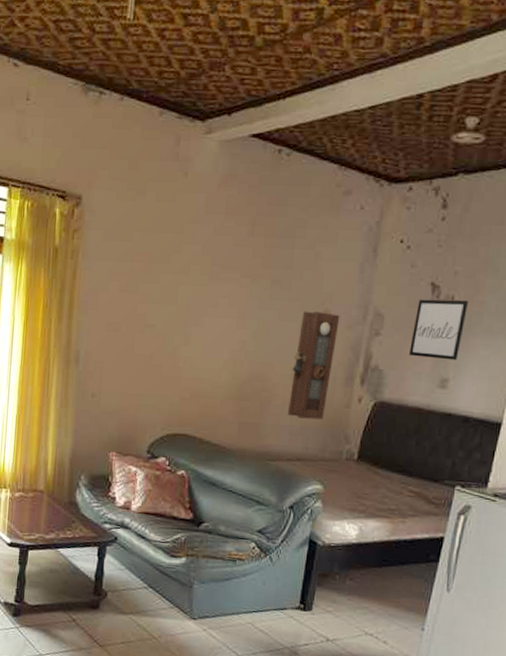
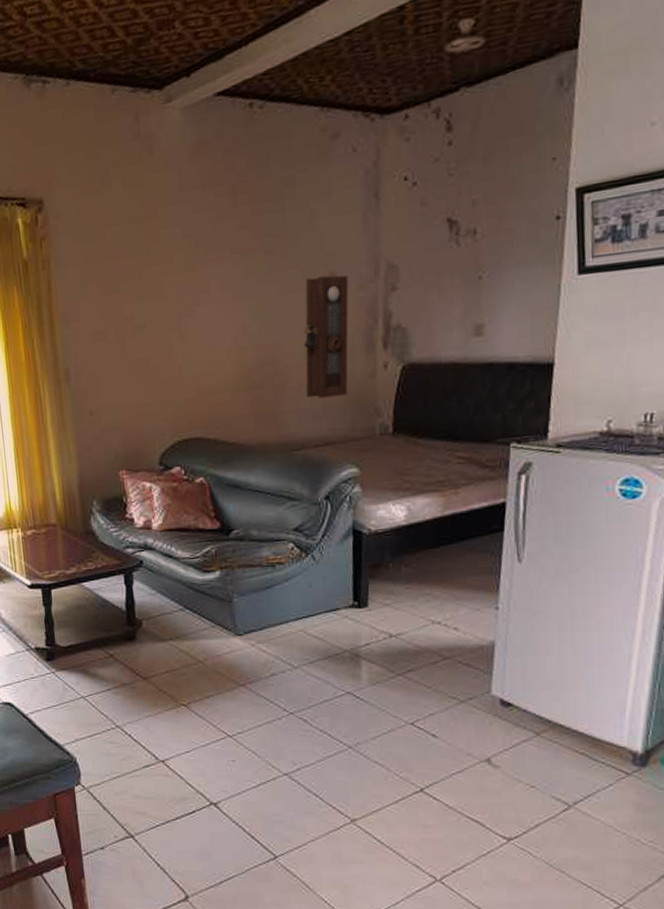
wall art: present [409,299,468,361] -> none [433,230,494,307]

